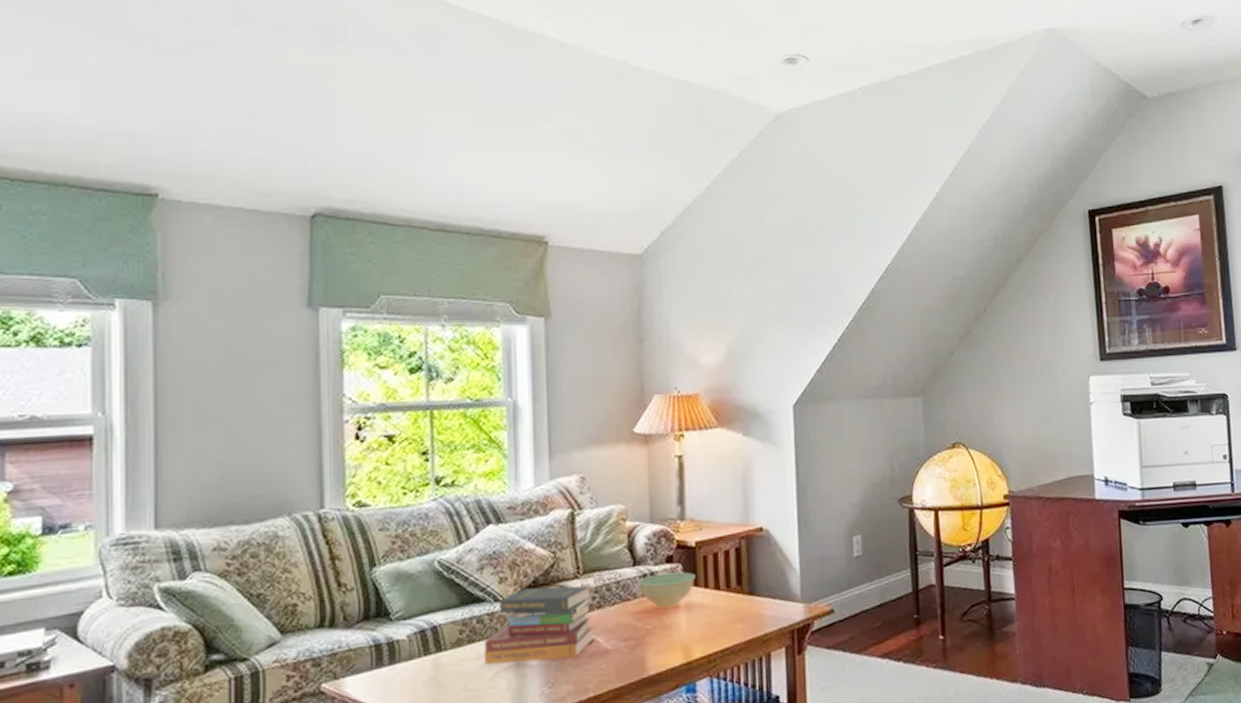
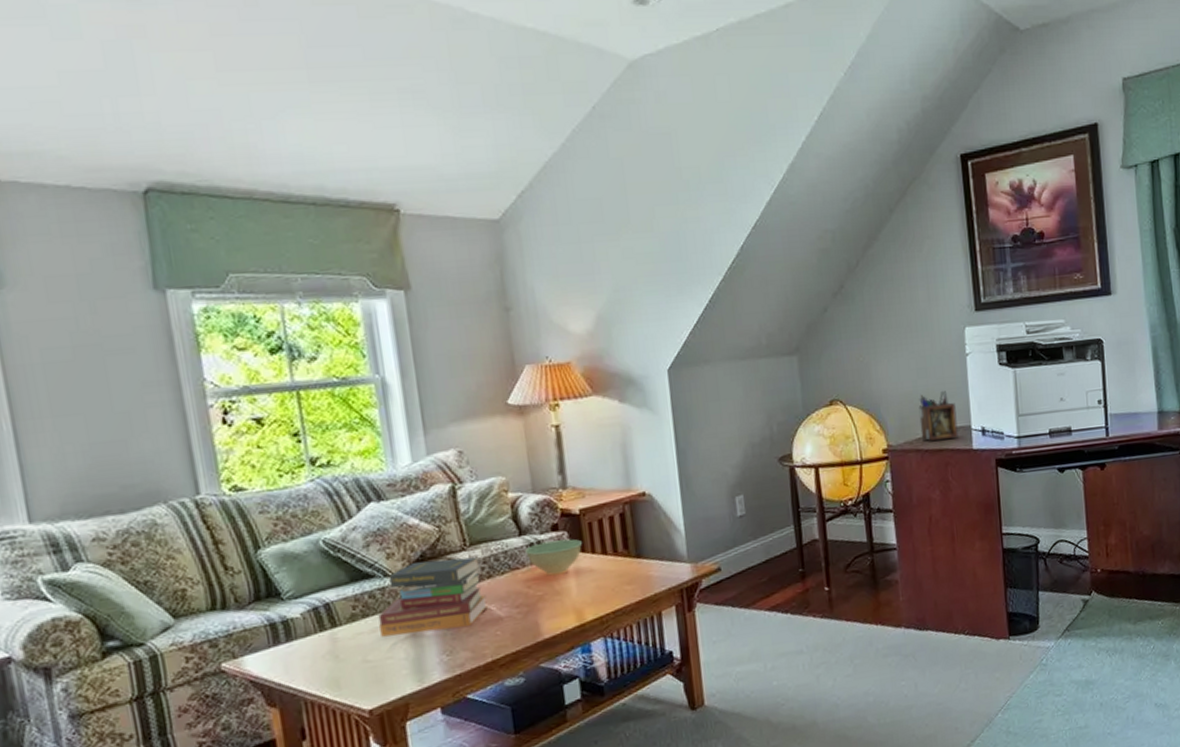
desk organizer: none [1041,439,1081,489] -> present [918,391,958,441]

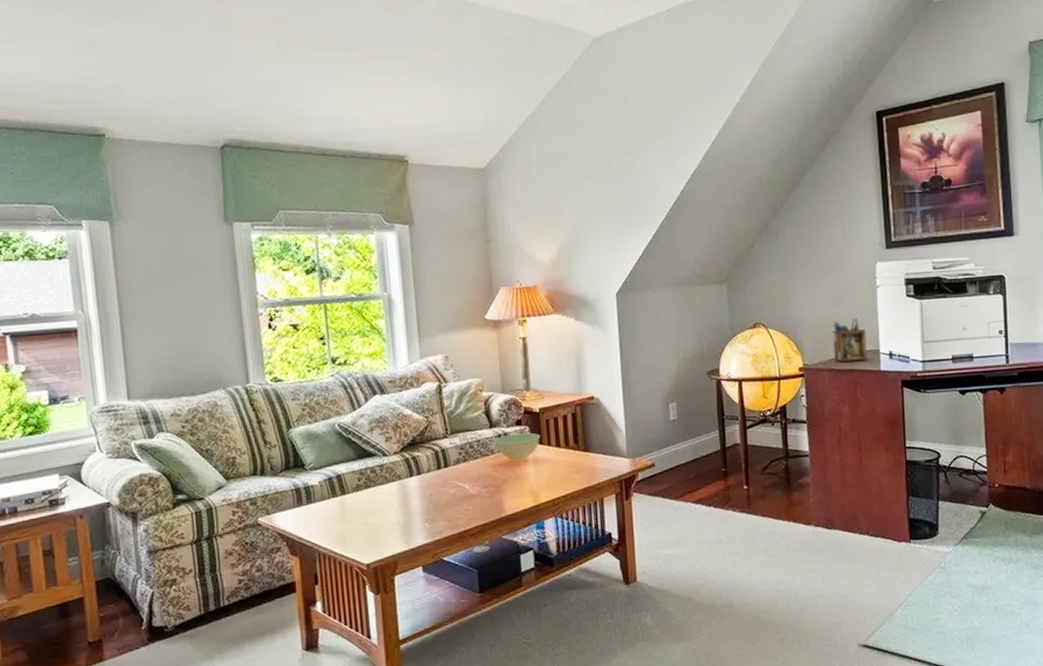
books: present [378,556,488,637] -> none [377,443,462,505]

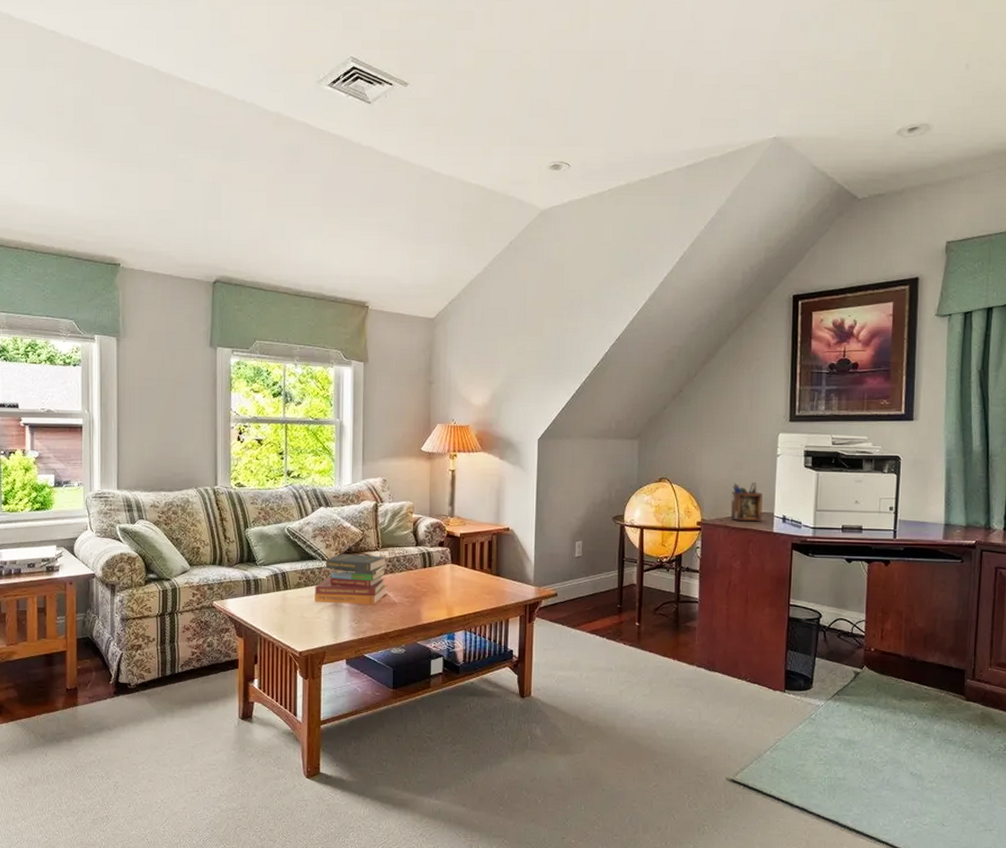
books: none [377,443,462,505] -> present [315,553,387,606]
bowl: present [494,432,541,464] -> none [418,553,460,580]

